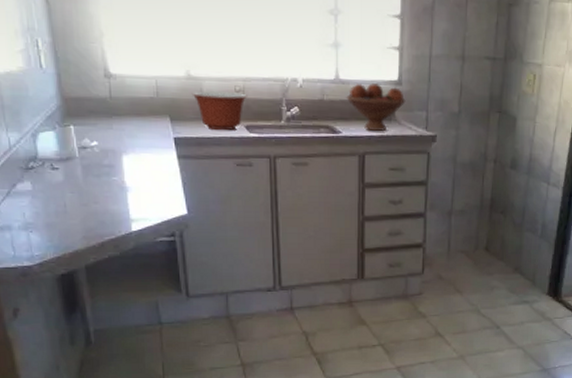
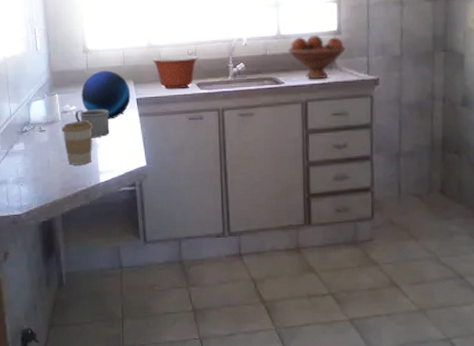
coffee cup: none [80,159,121,211] -> present [62,120,93,165]
mug: none [97,146,142,180] -> present [75,109,110,137]
decorative orb: none [104,101,167,160] -> present [81,70,131,120]

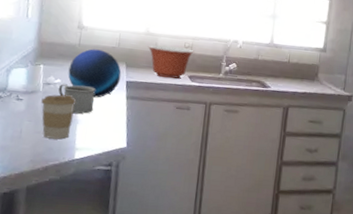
fruit bowl: present [287,35,346,80] -> none [277,48,328,89]

